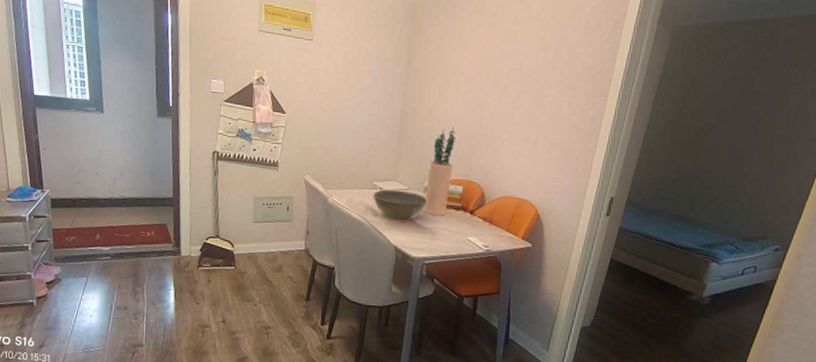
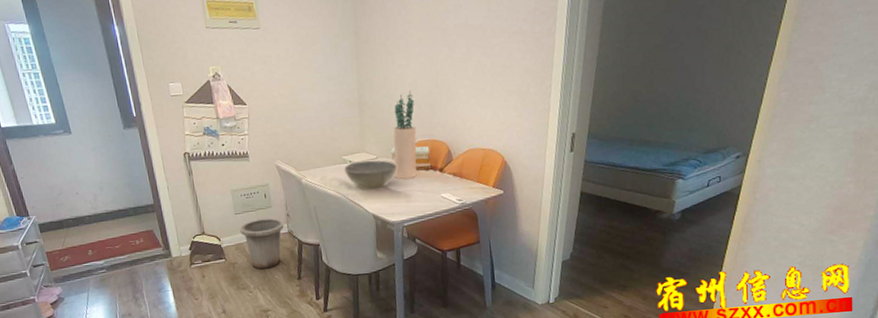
trash can: none [256,231,301,285] -> present [240,218,284,270]

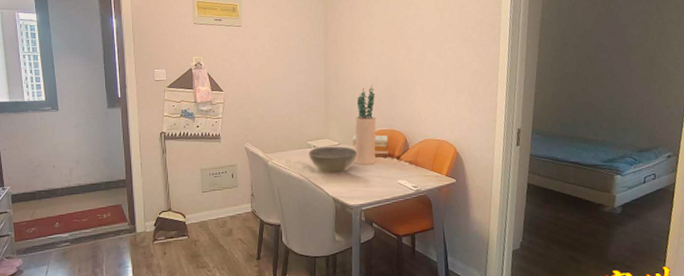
trash can: present [240,218,284,270] -> none [205,197,247,248]

